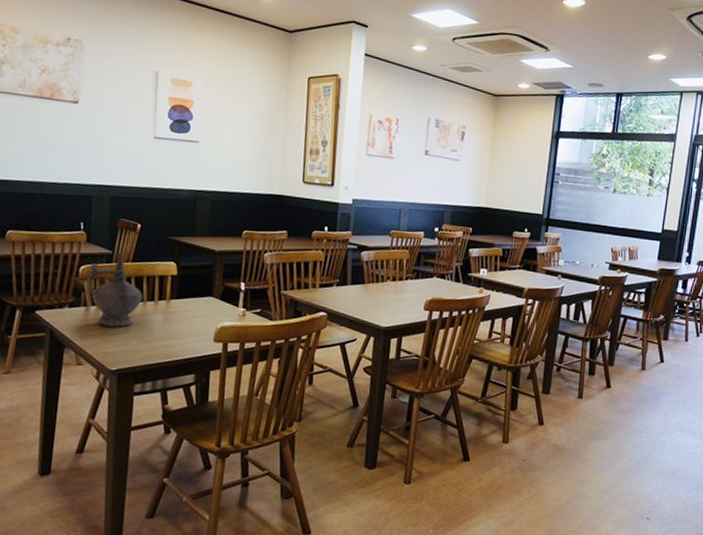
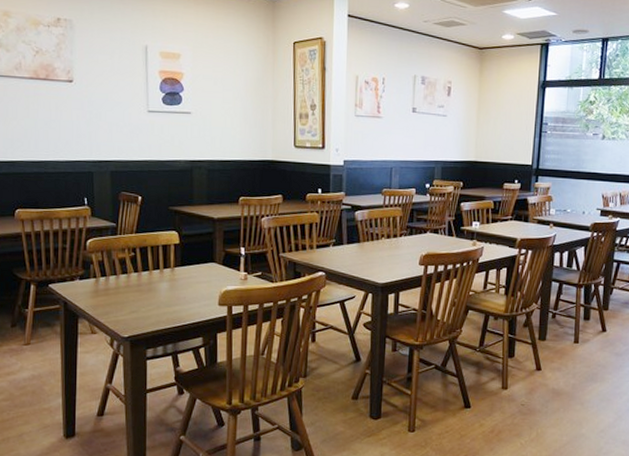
ceremonial vessel: present [87,253,143,328] -> none [94,225,148,296]

